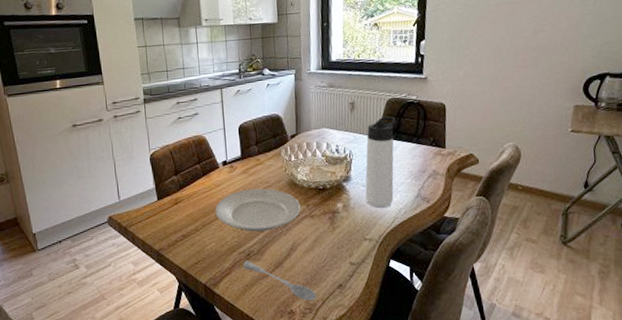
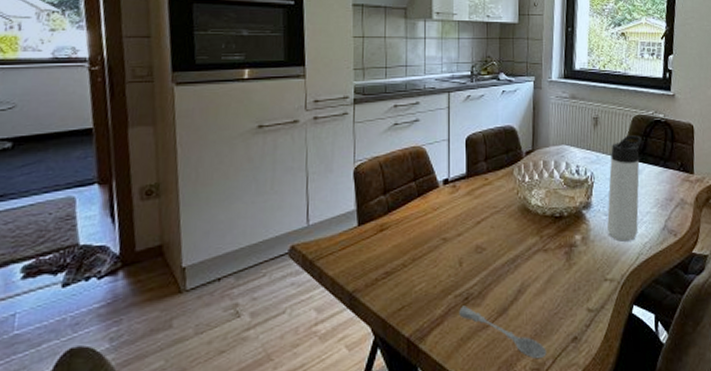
plate: present [215,188,300,232] -> none [429,214,532,269]

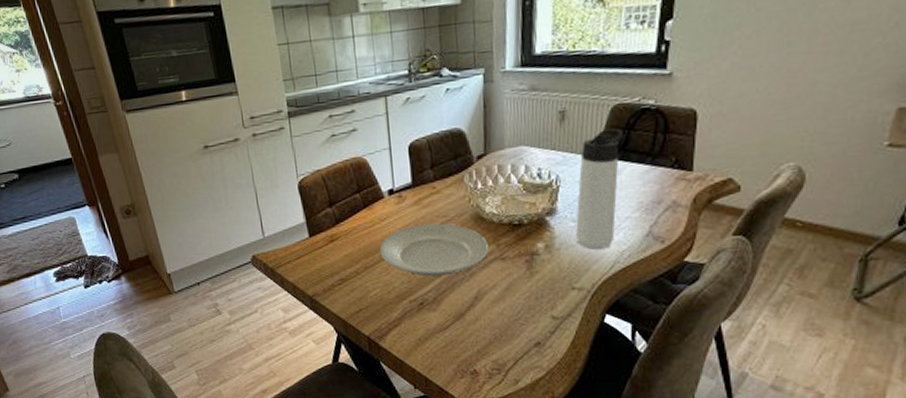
plate: none [429,214,532,269] -> present [379,223,488,277]
soupspoon: present [459,305,547,360] -> none [415,310,508,361]

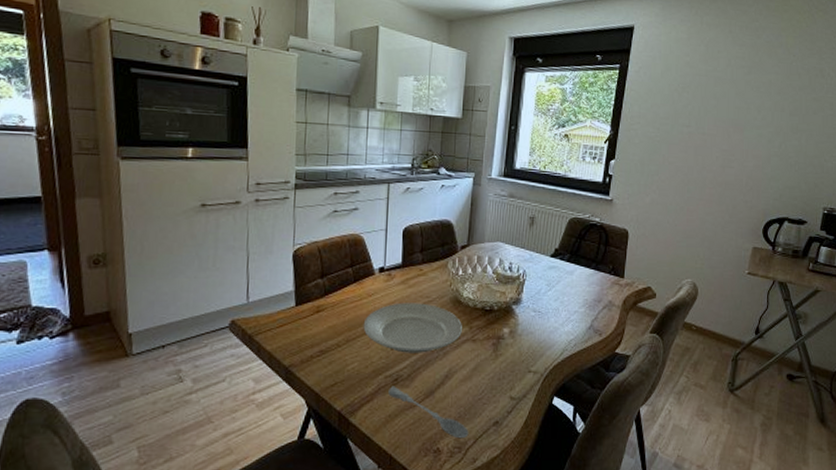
soupspoon: none [415,310,508,361] -> present [388,386,469,439]
thermos bottle: present [576,128,624,249] -> none [535,237,577,337]

